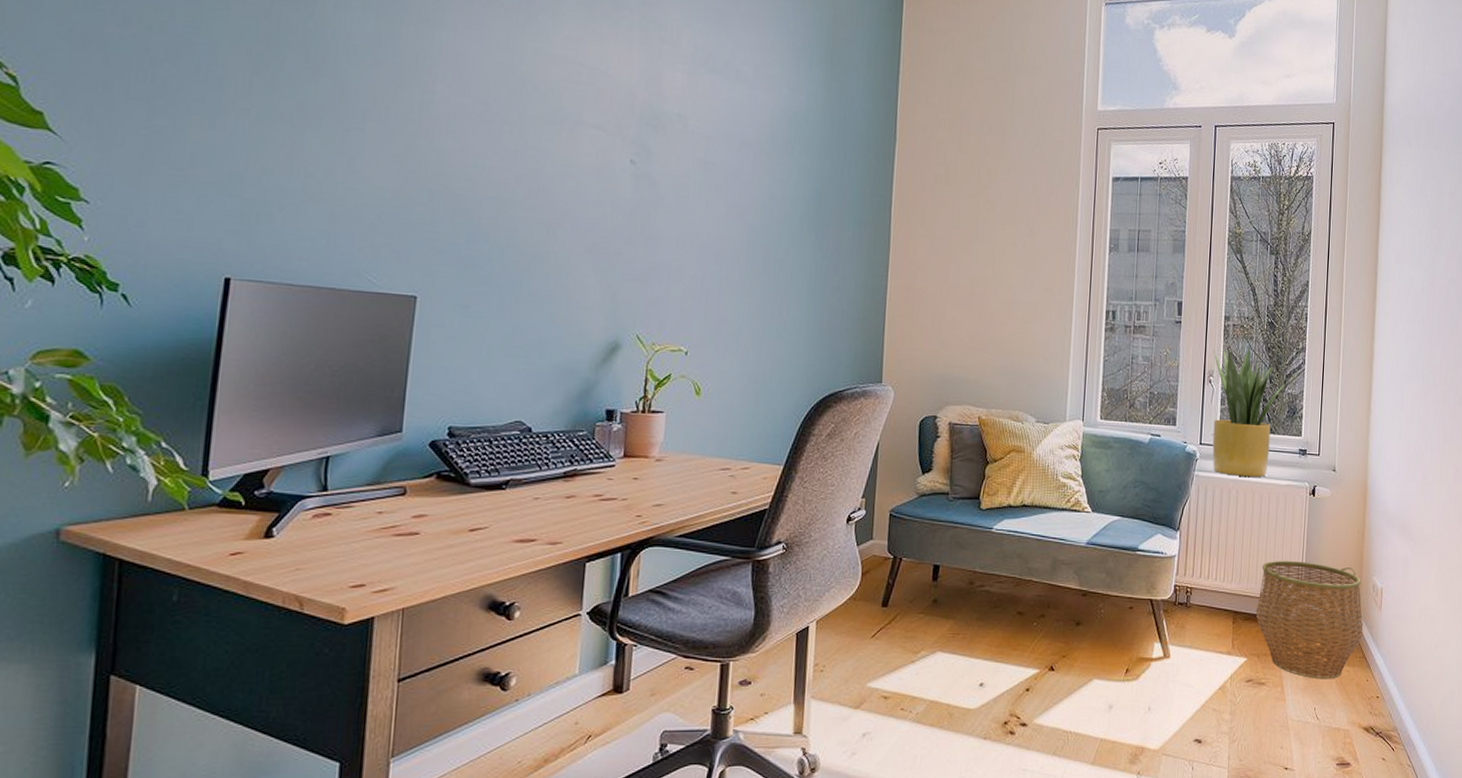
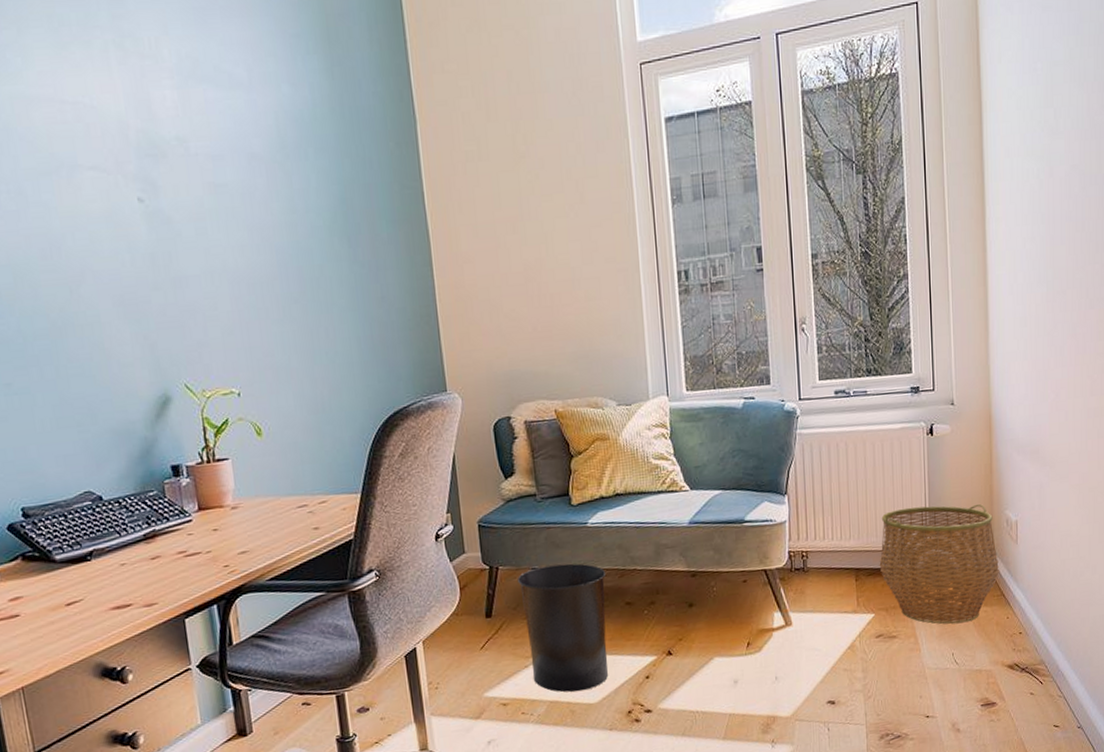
waste bin: none [918,564,1002,695] -> present [518,563,609,692]
planter: present [1212,345,1285,477] -> none [803,282,888,428]

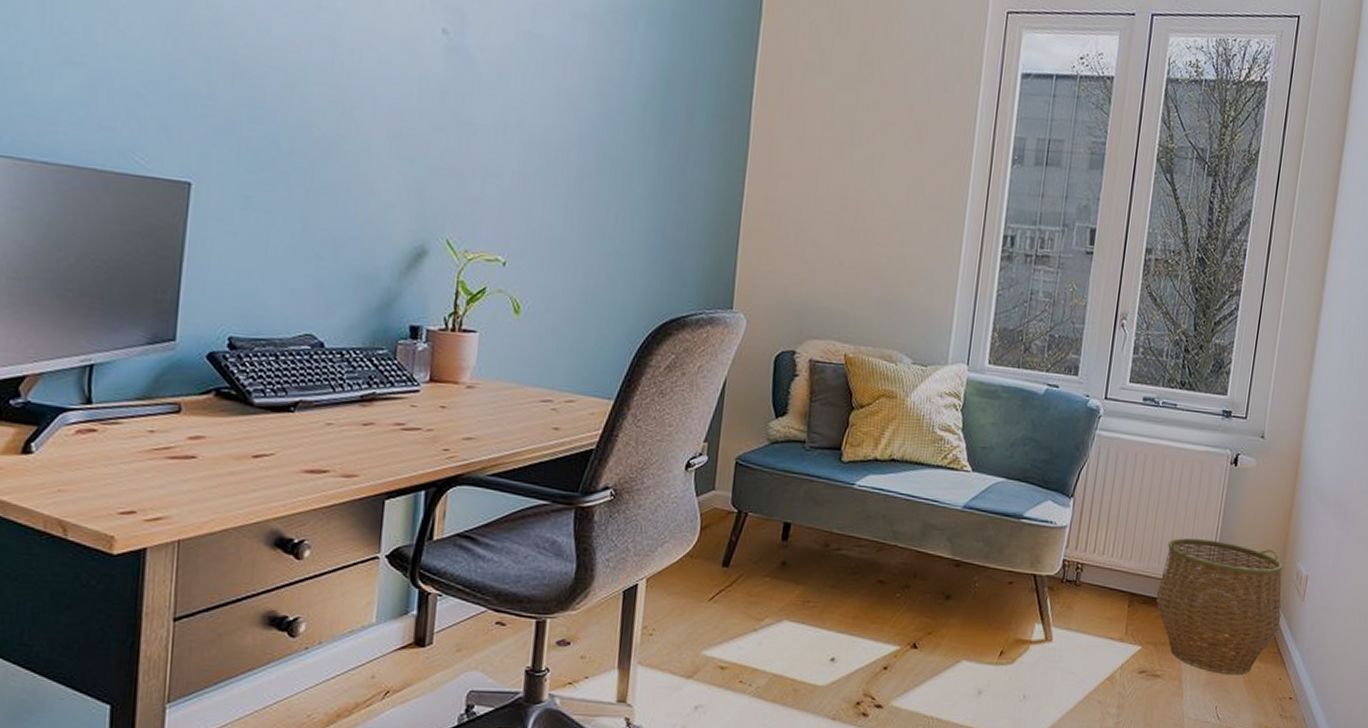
waste bin: present [518,563,609,692] -> none [760,522,863,670]

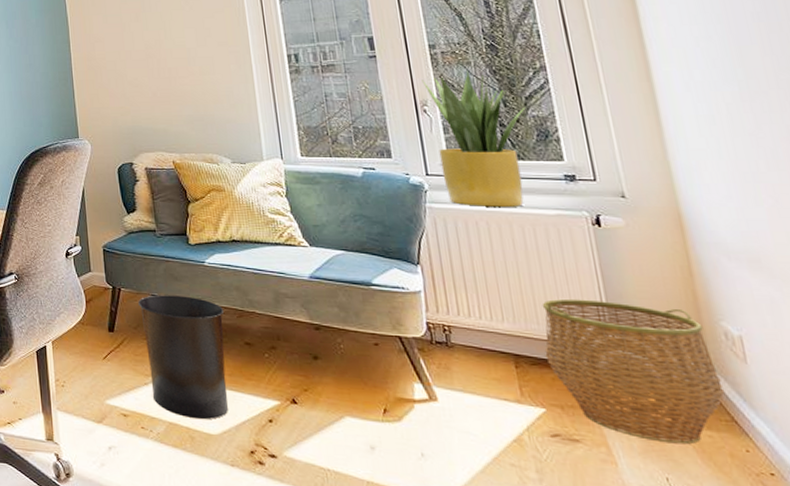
waste bin: none [760,522,863,670] -> present [138,295,229,420]
planter: none [1118,284,1212,441] -> present [422,70,526,207]

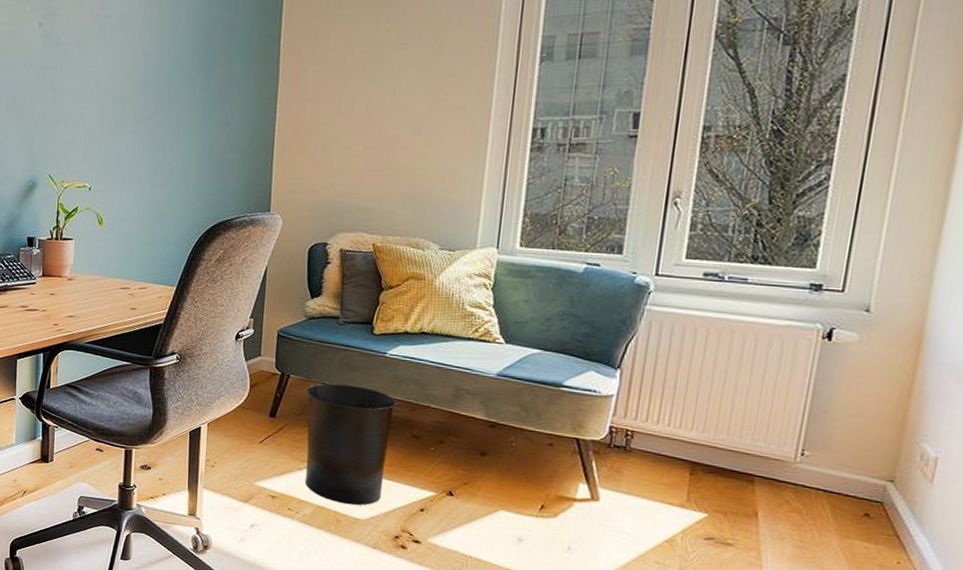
planter: present [422,70,526,207] -> none [672,159,793,315]
basket: present [542,298,726,444] -> none [725,411,901,553]

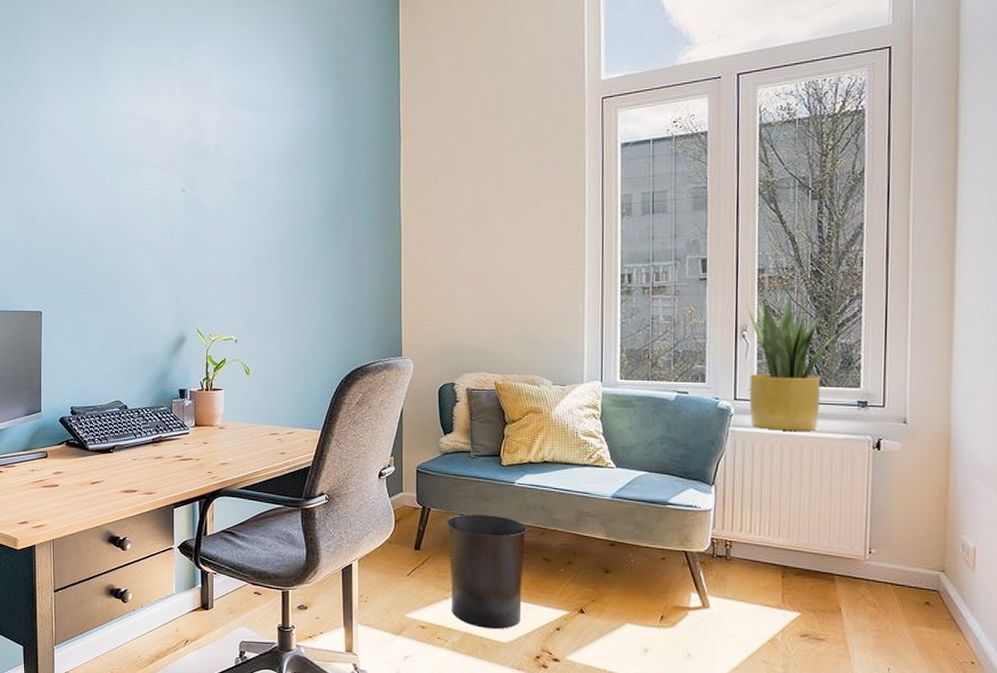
planter: none [672,159,793,315] -> present [746,296,836,431]

